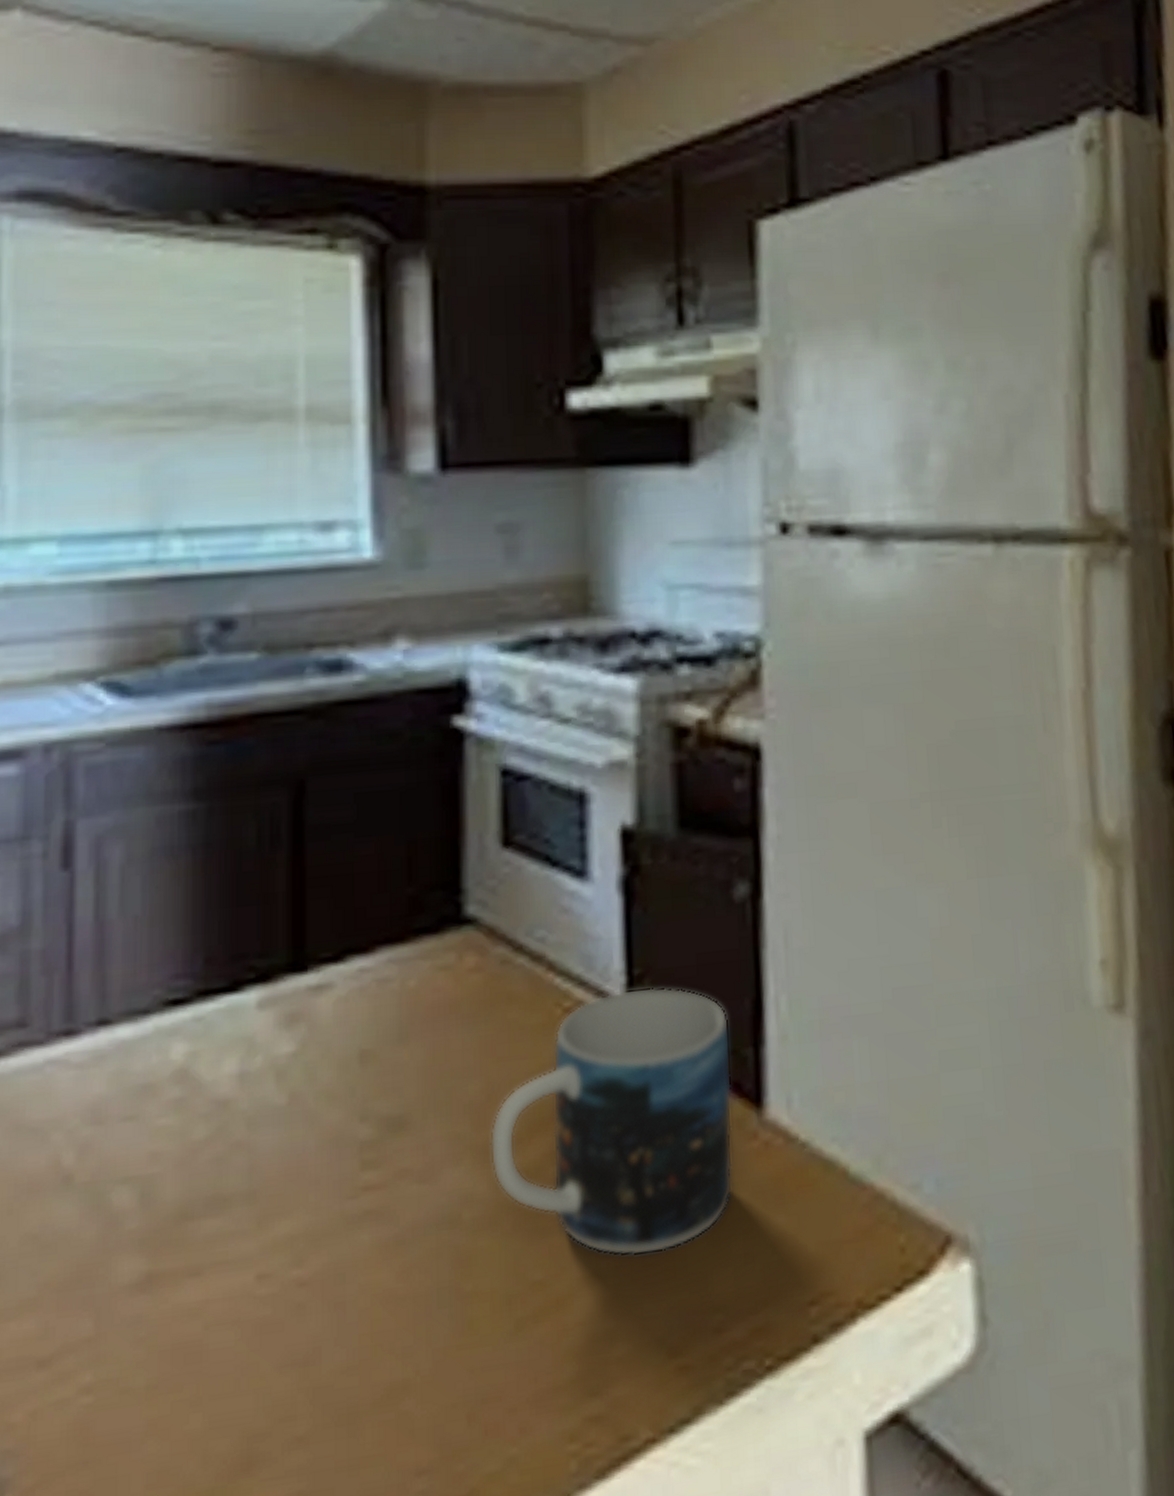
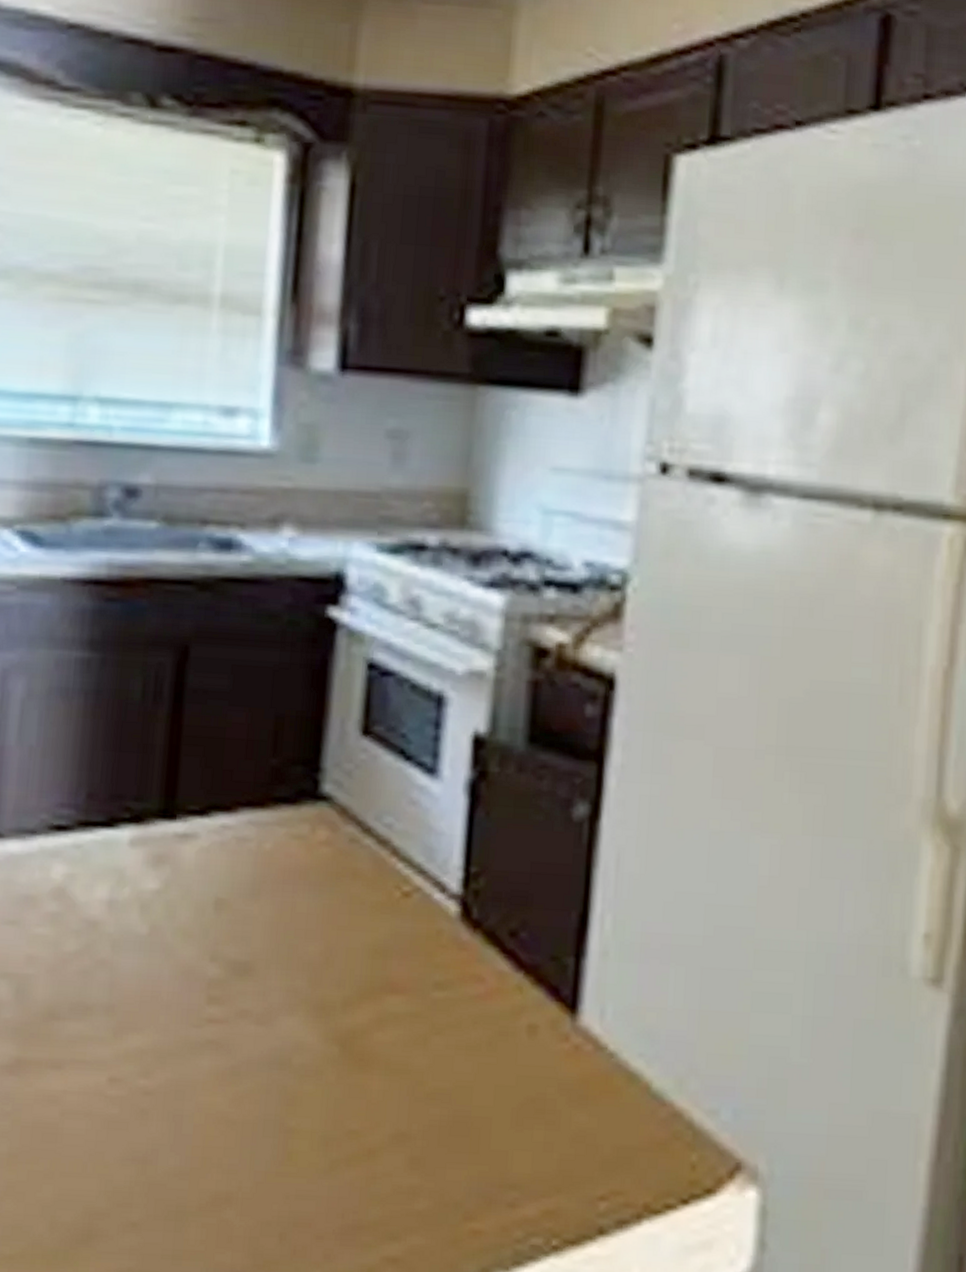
mug: present [490,987,734,1257] -> none [322,884,555,1127]

